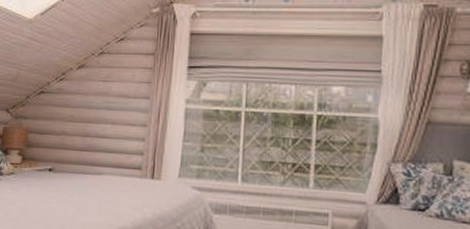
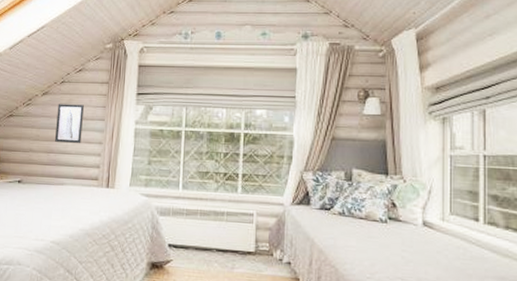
wall art: none [92,79,126,127] -> present [55,104,84,144]

